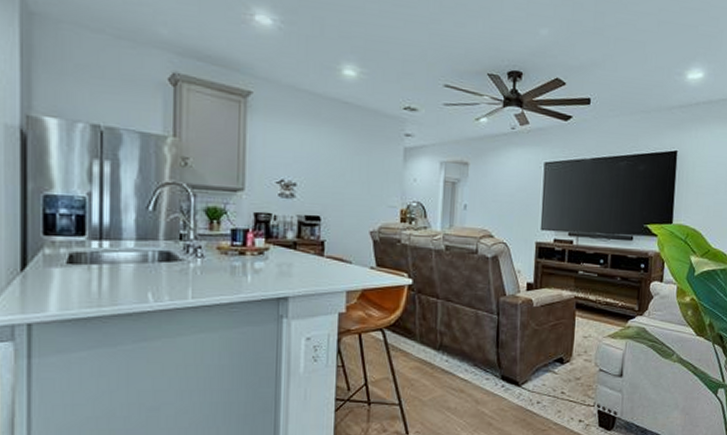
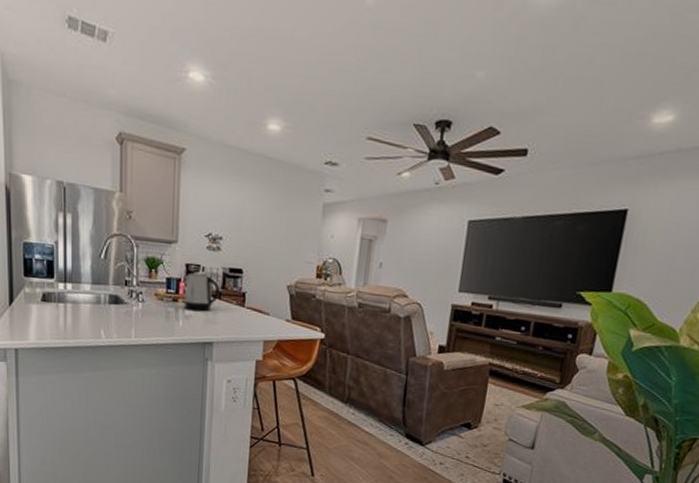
kettle: none [252,221,295,264] -> present [183,272,220,312]

